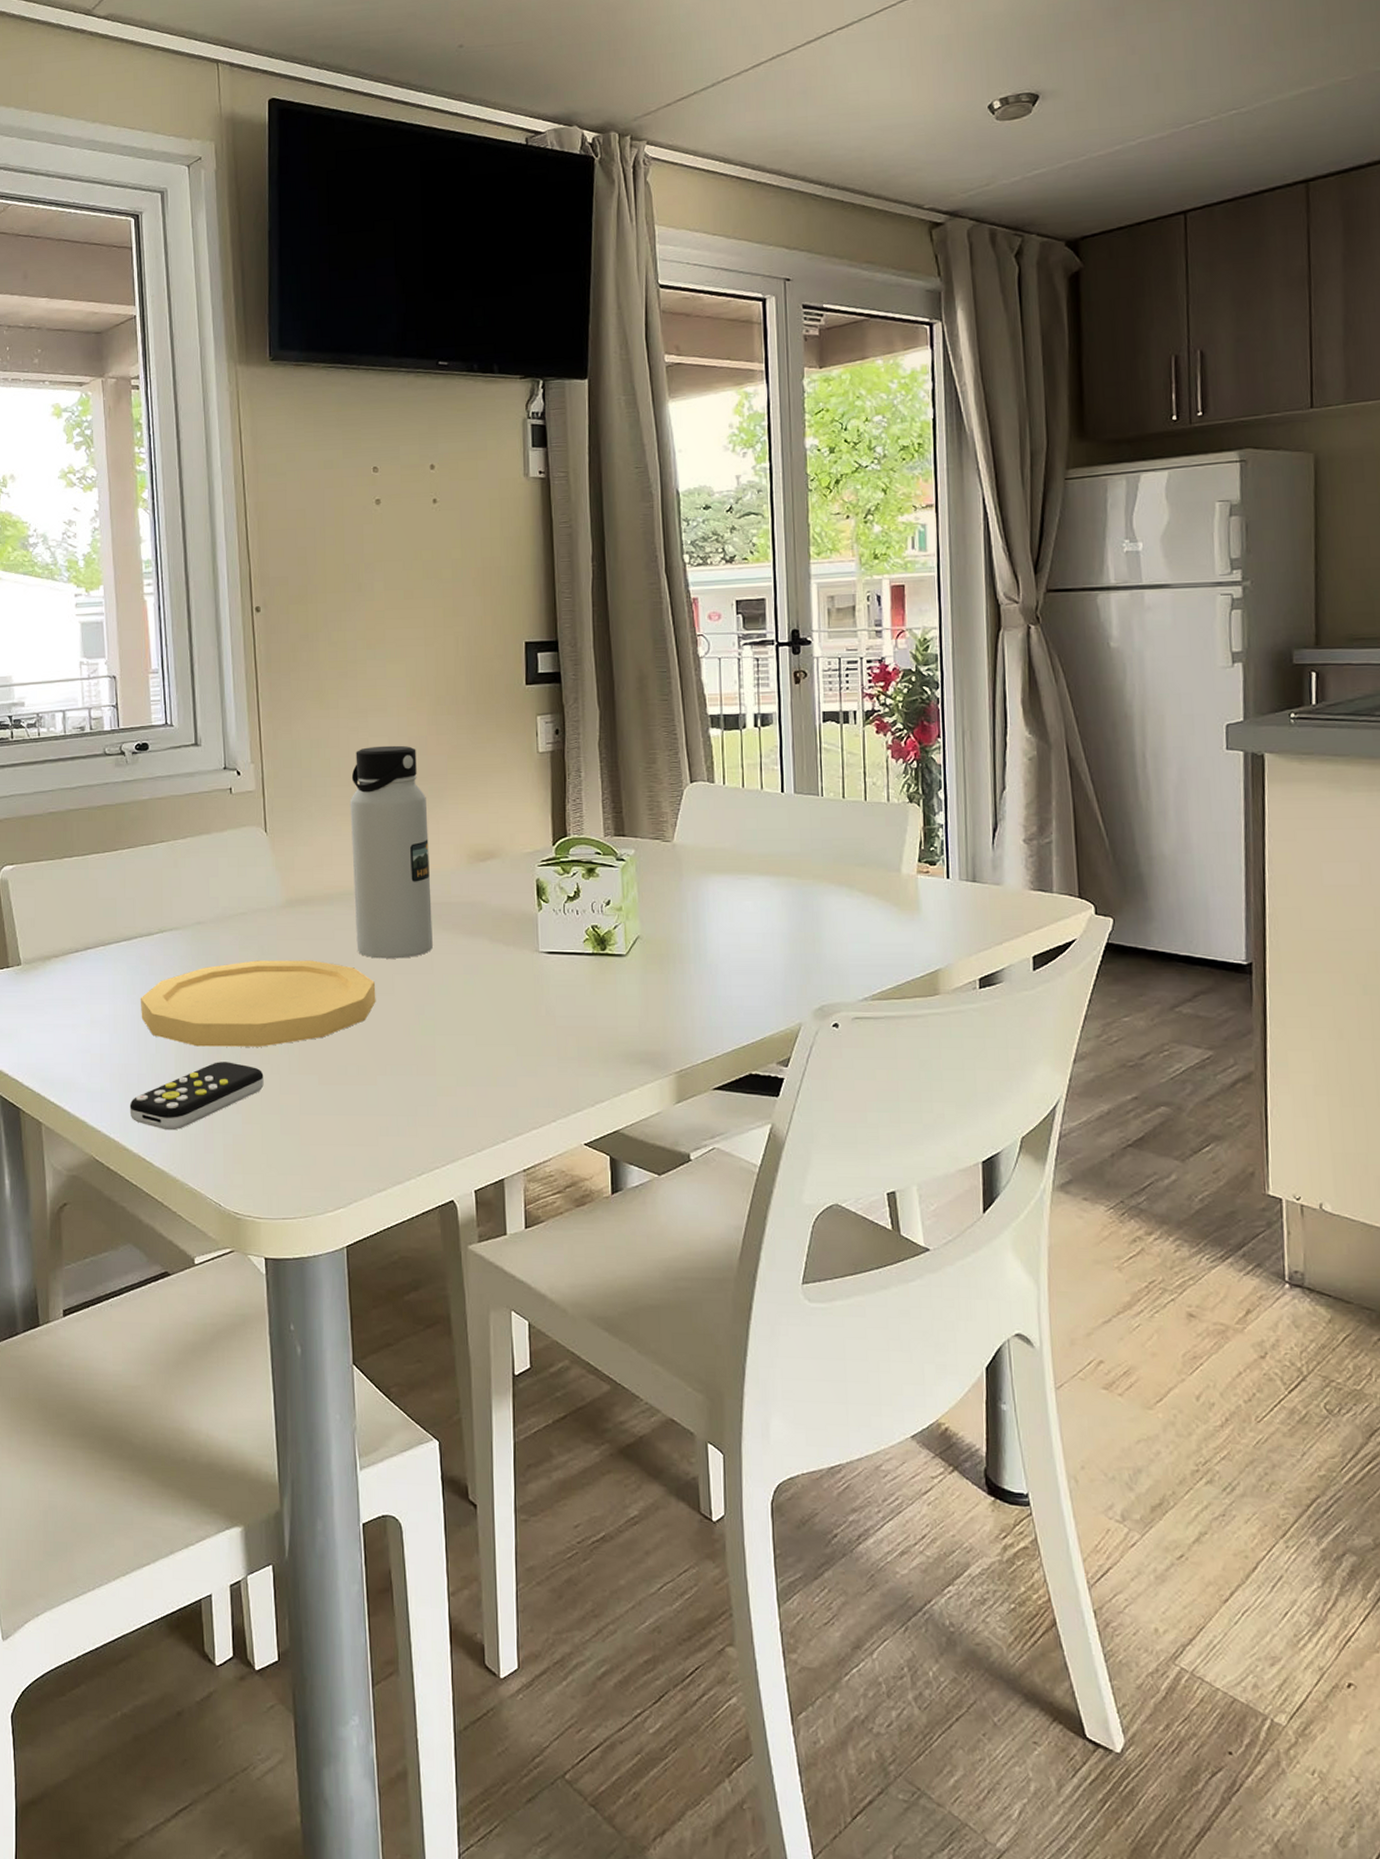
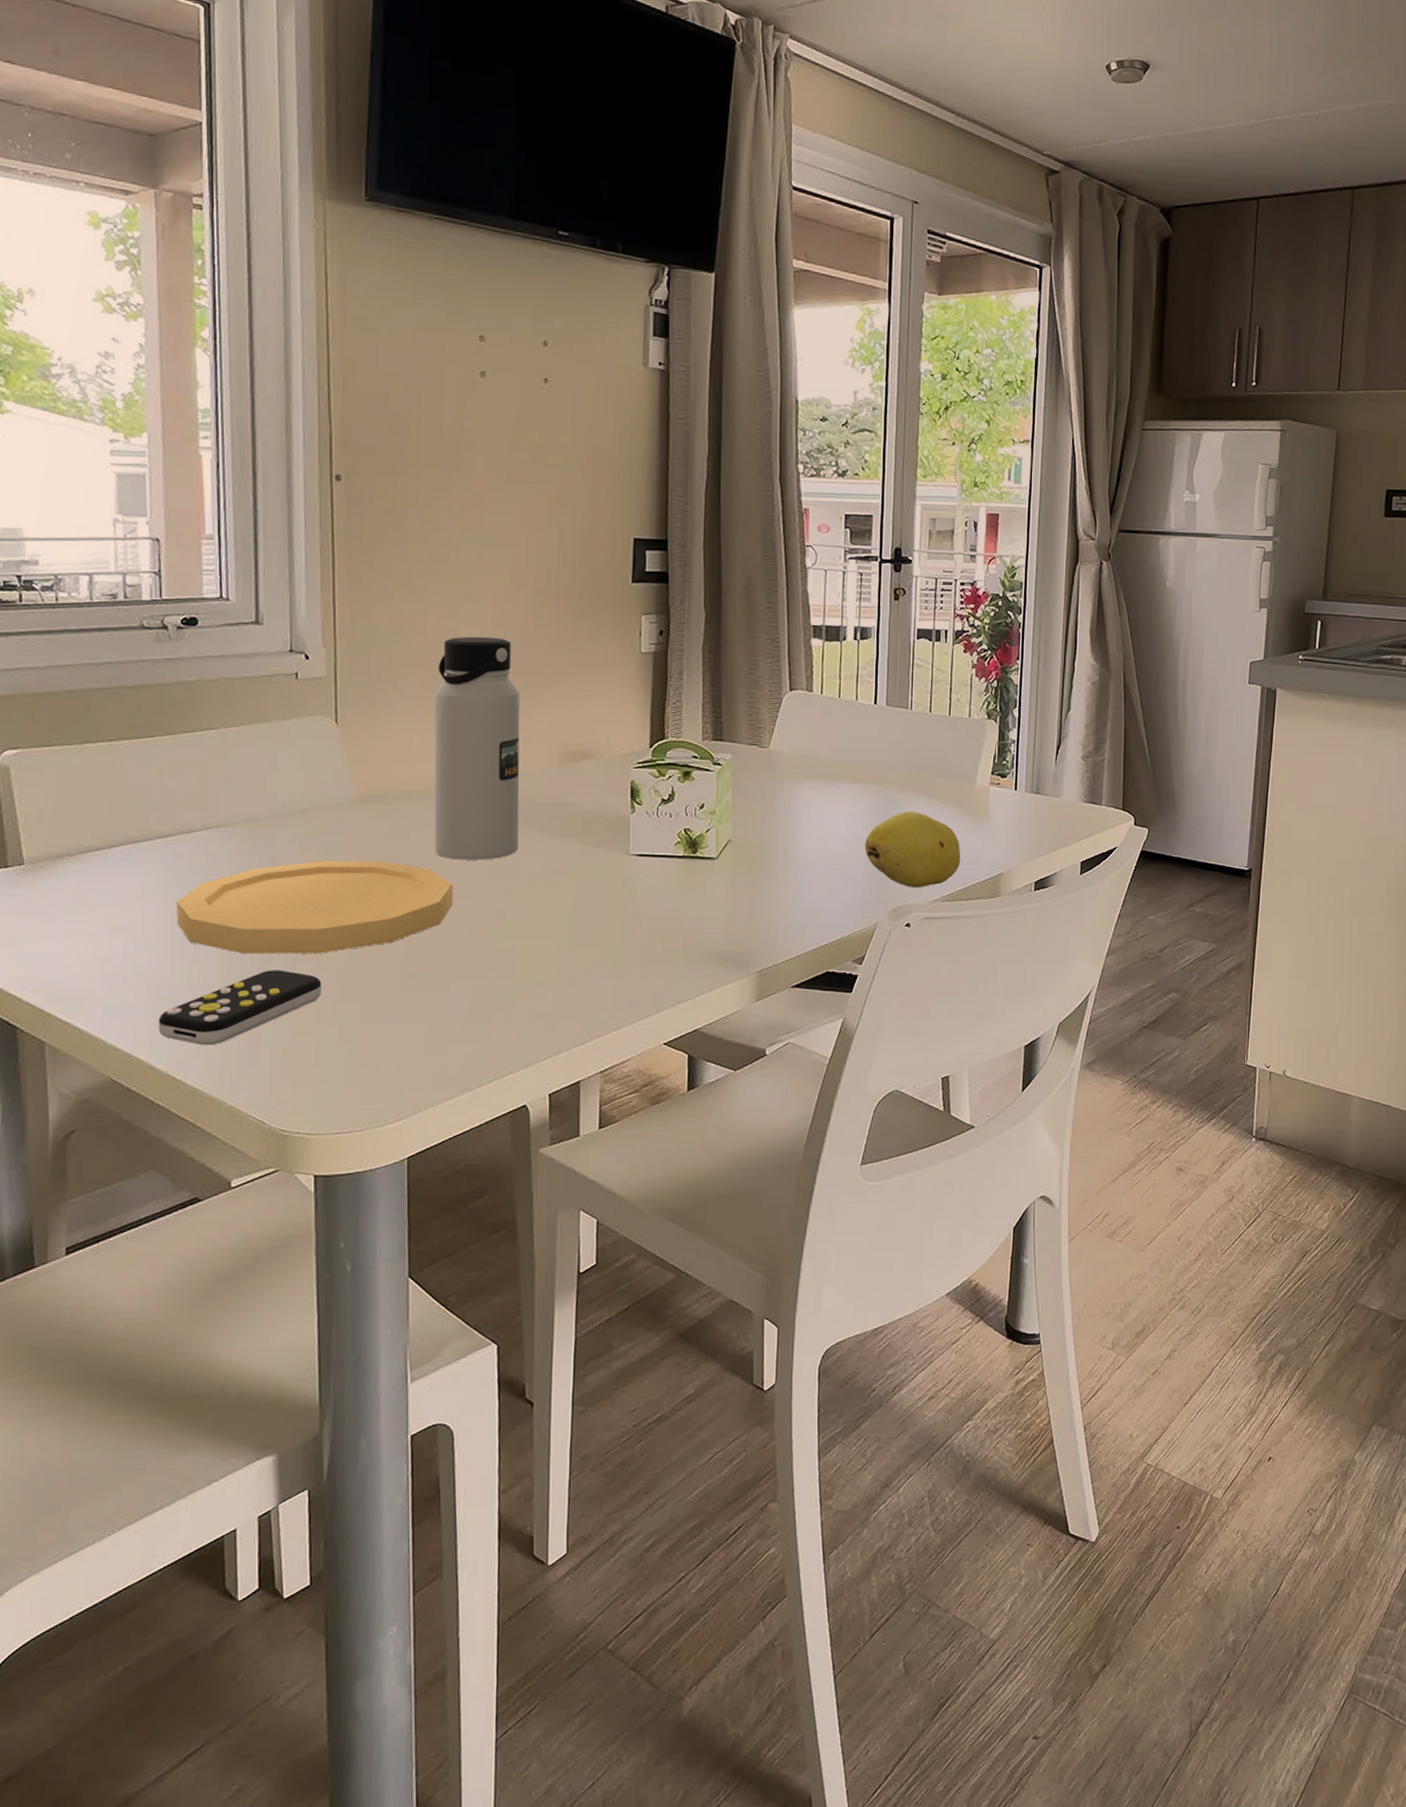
fruit: none [781,903,891,986] -> present [865,811,961,888]

